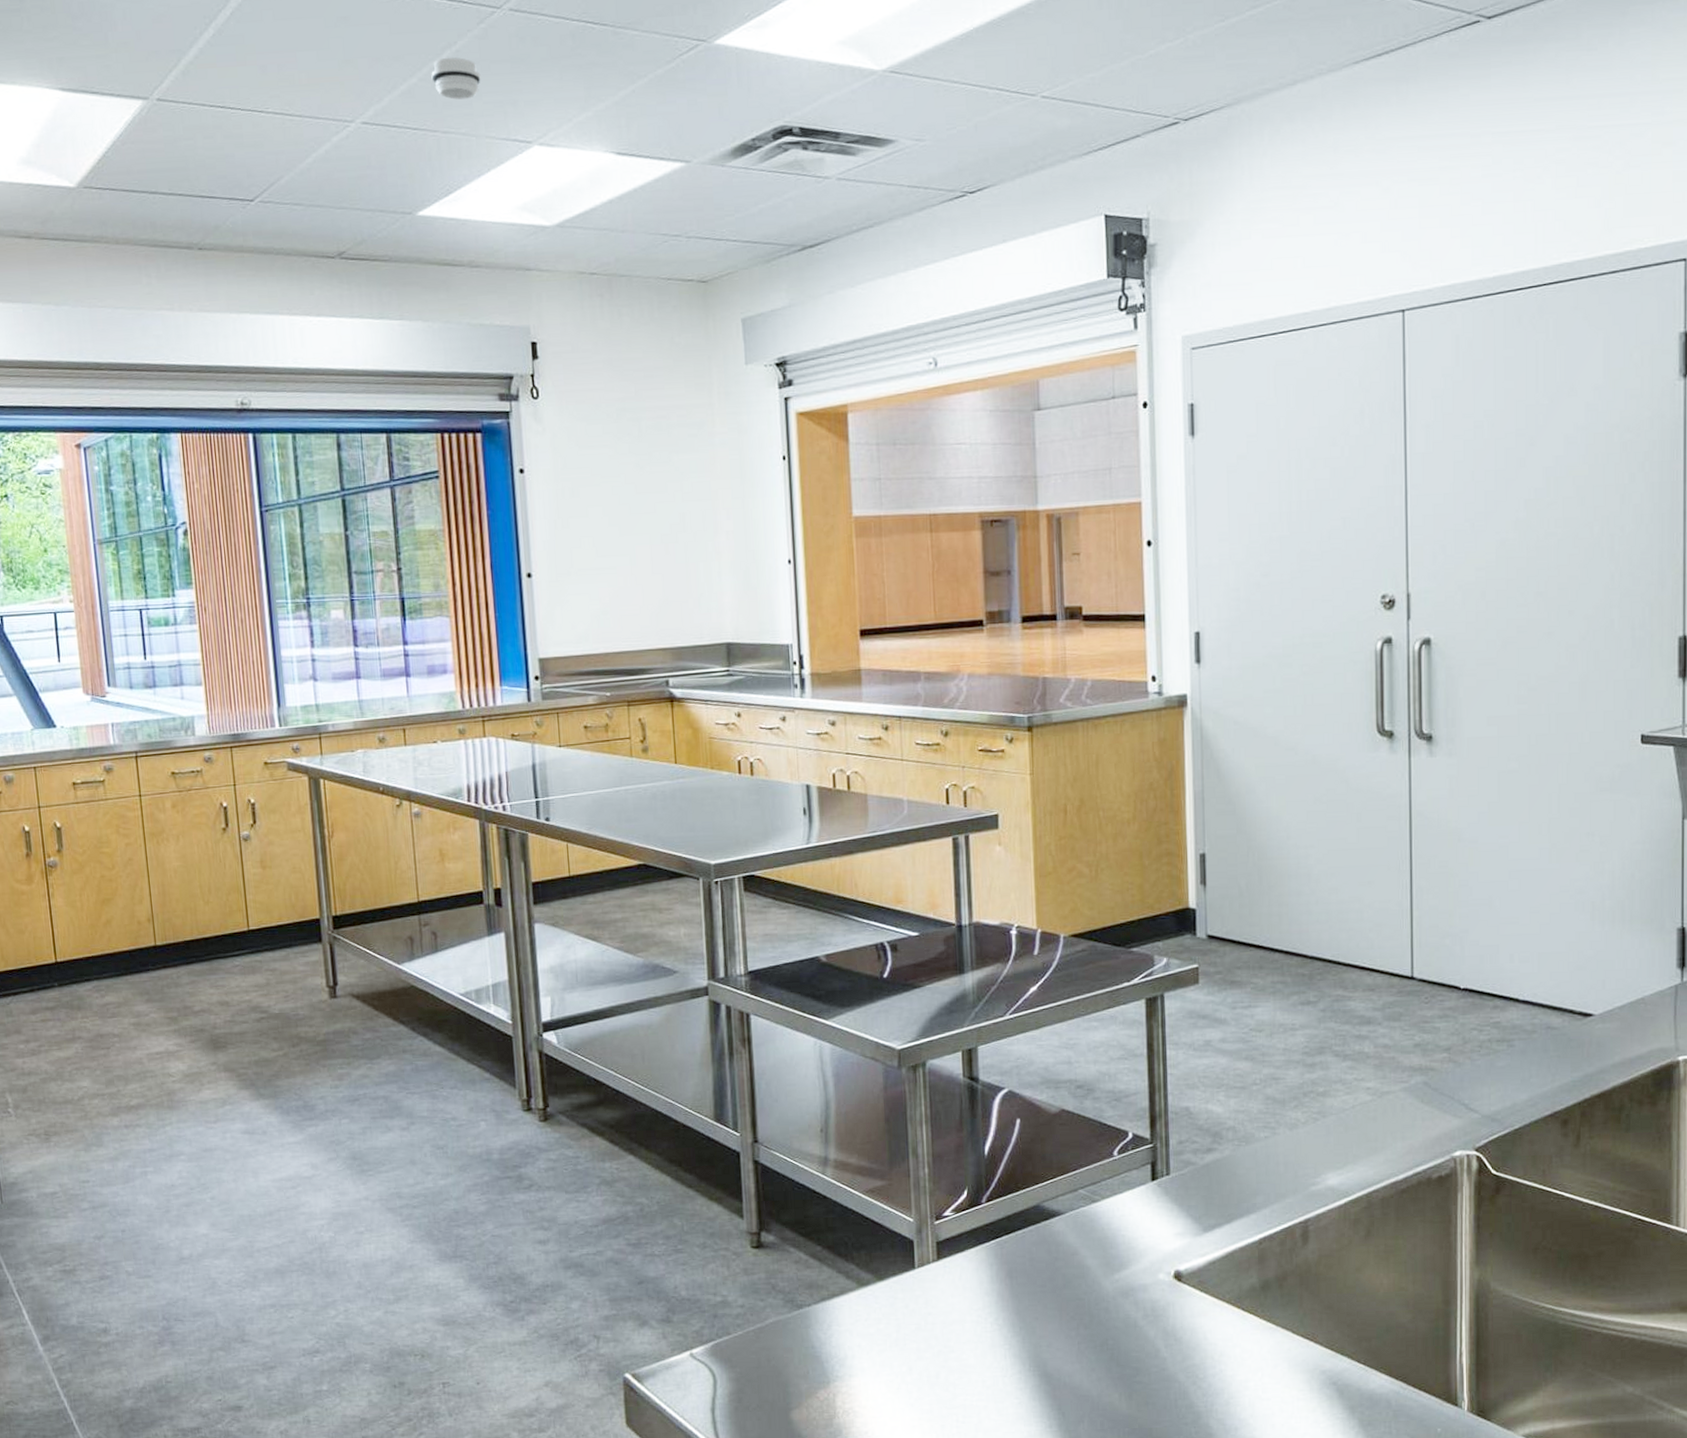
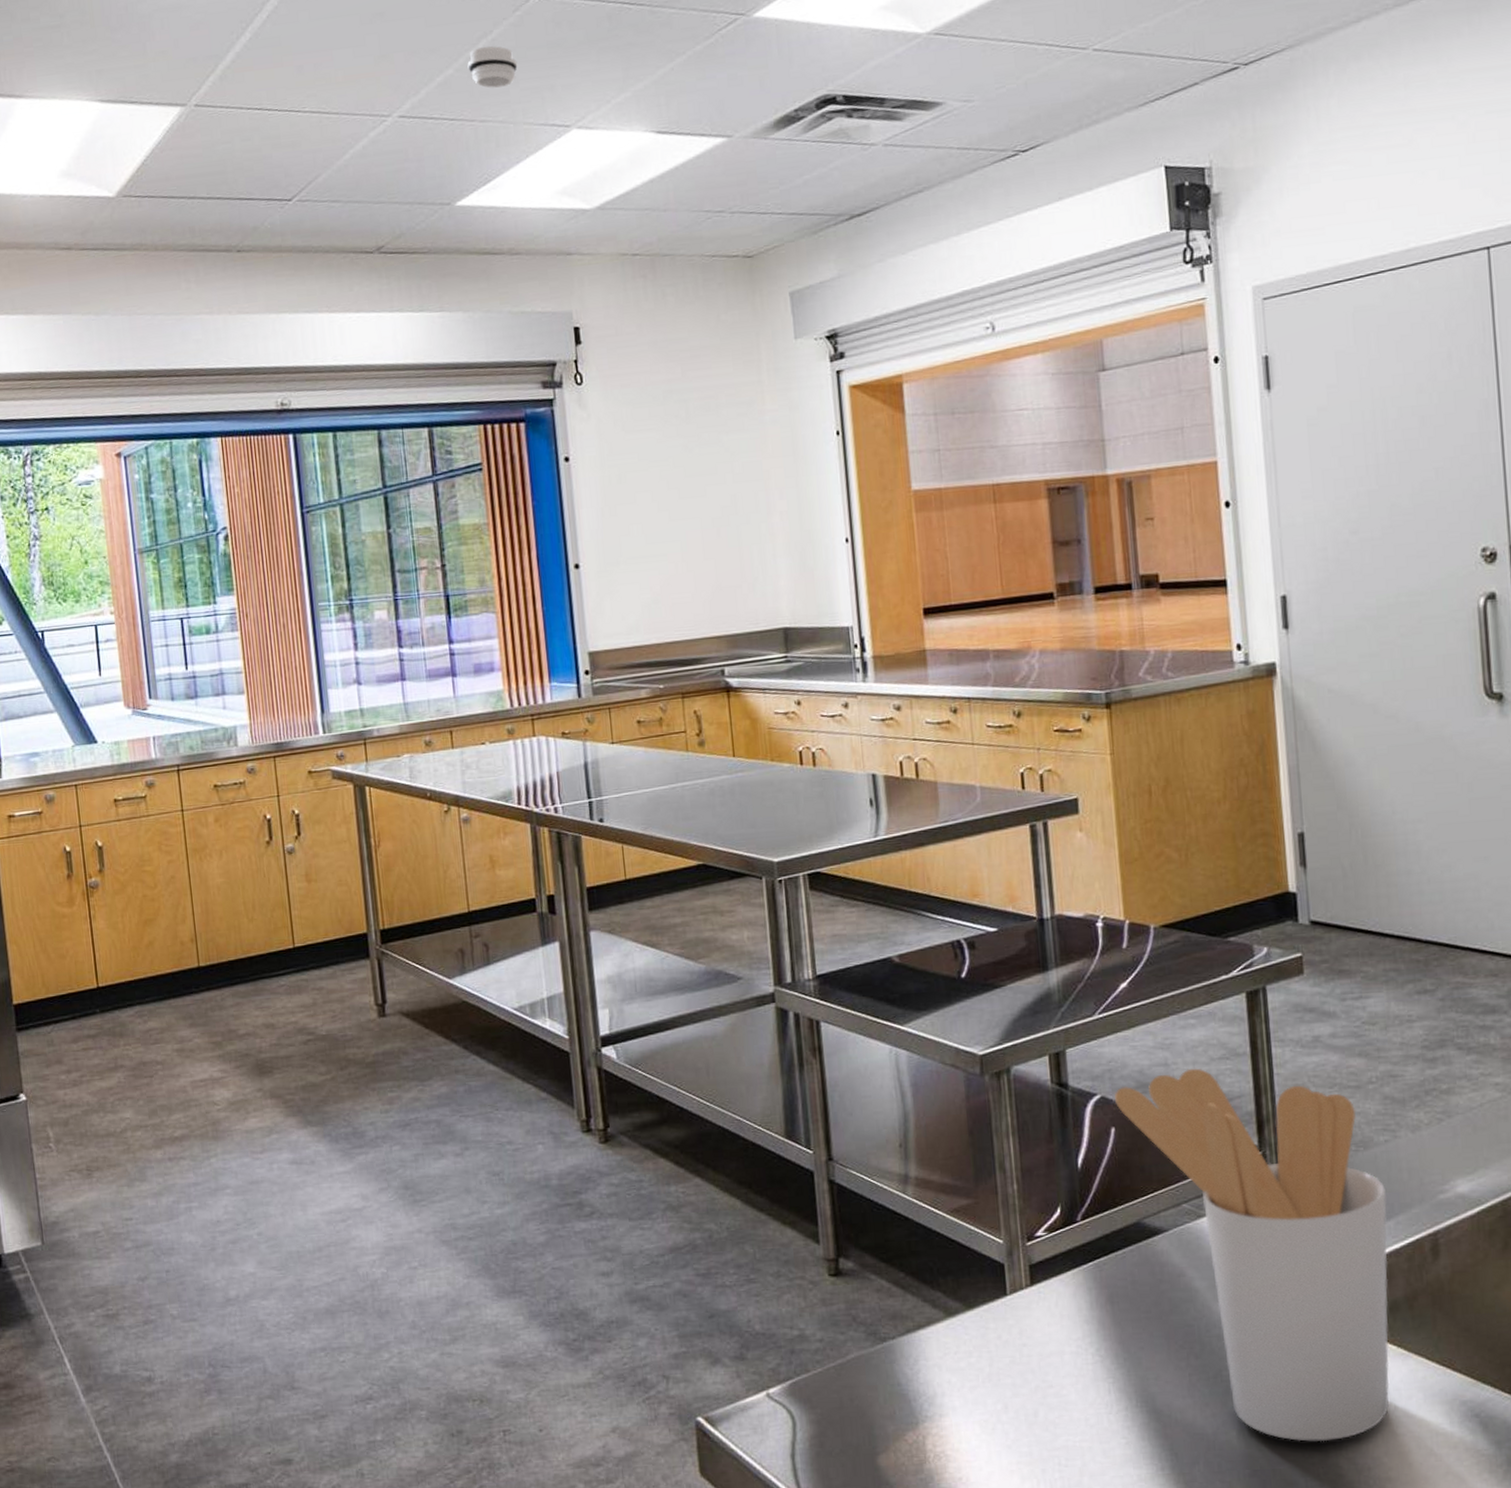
utensil holder: none [1021,1066,1264,1405] -> present [1115,1068,1390,1442]

